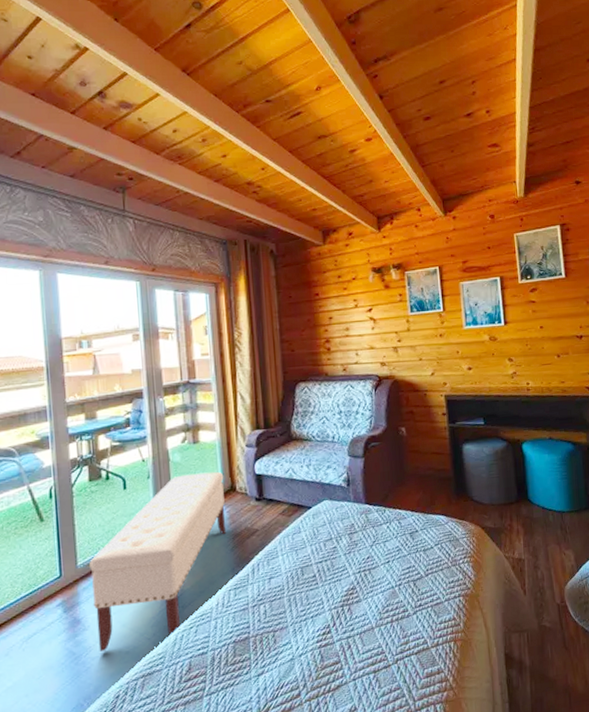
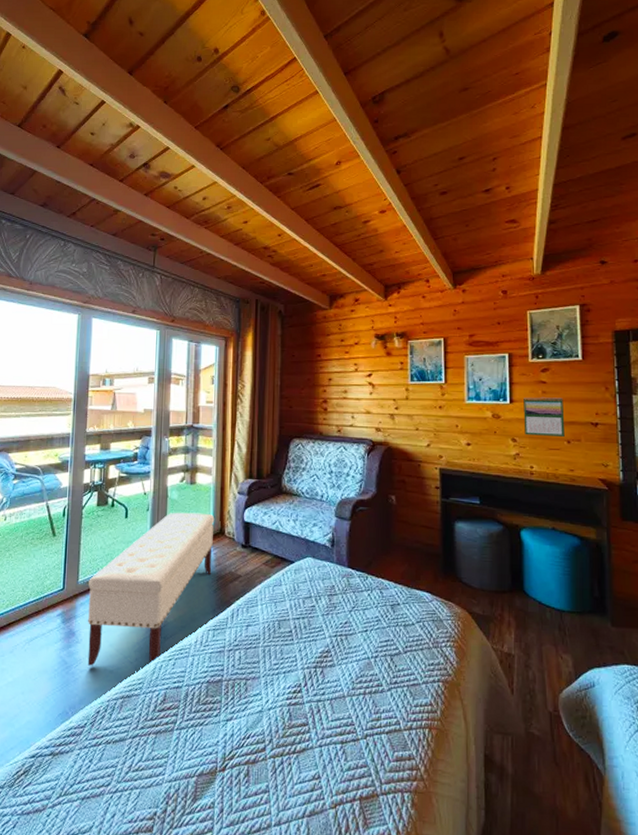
calendar: none [516,315,555,354] -> present [524,397,565,436]

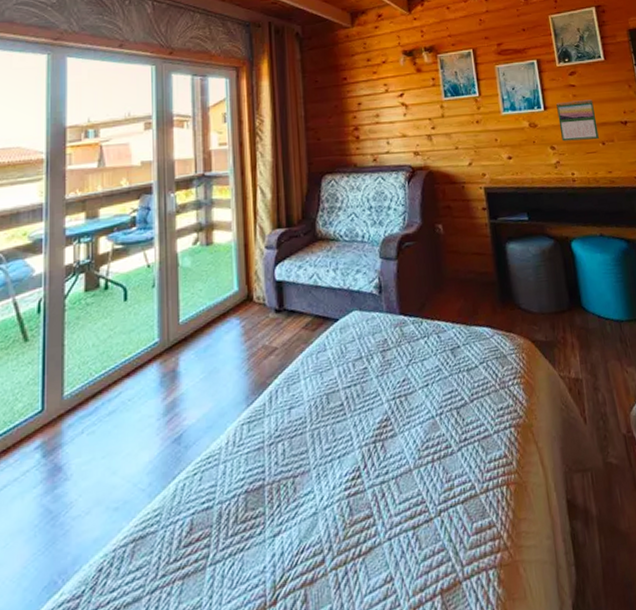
bench: present [87,512,215,666] -> none [78,278,241,509]

